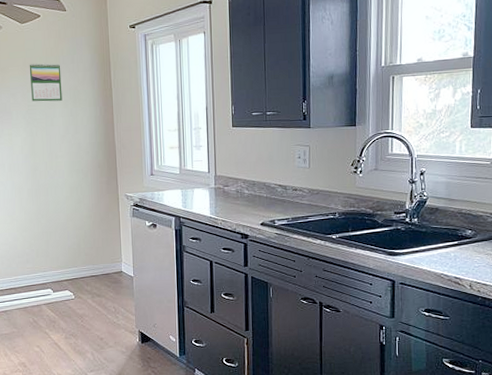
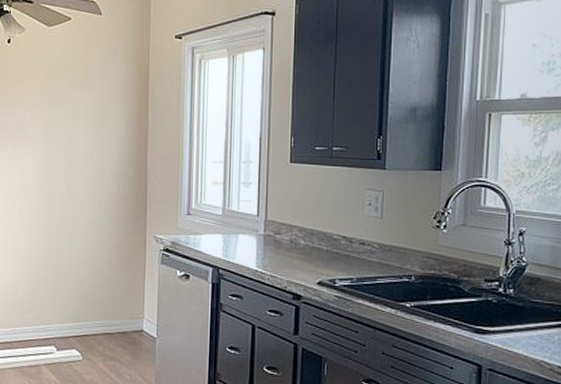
calendar: present [29,63,62,102] -> none [52,73,90,119]

